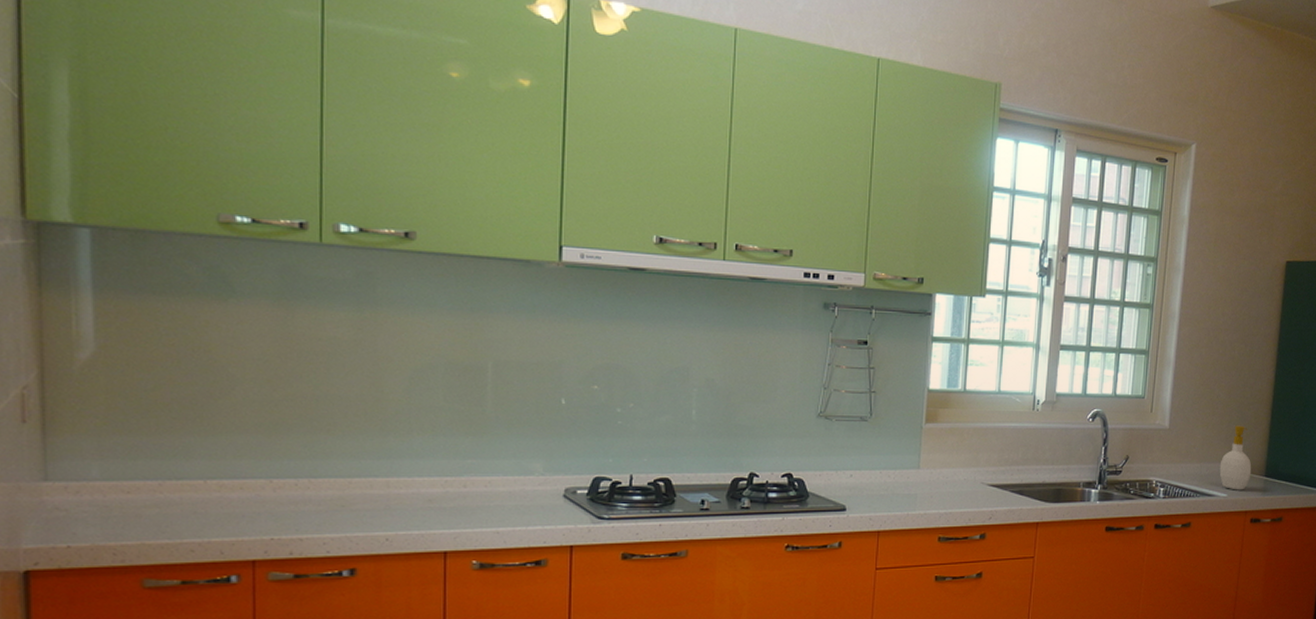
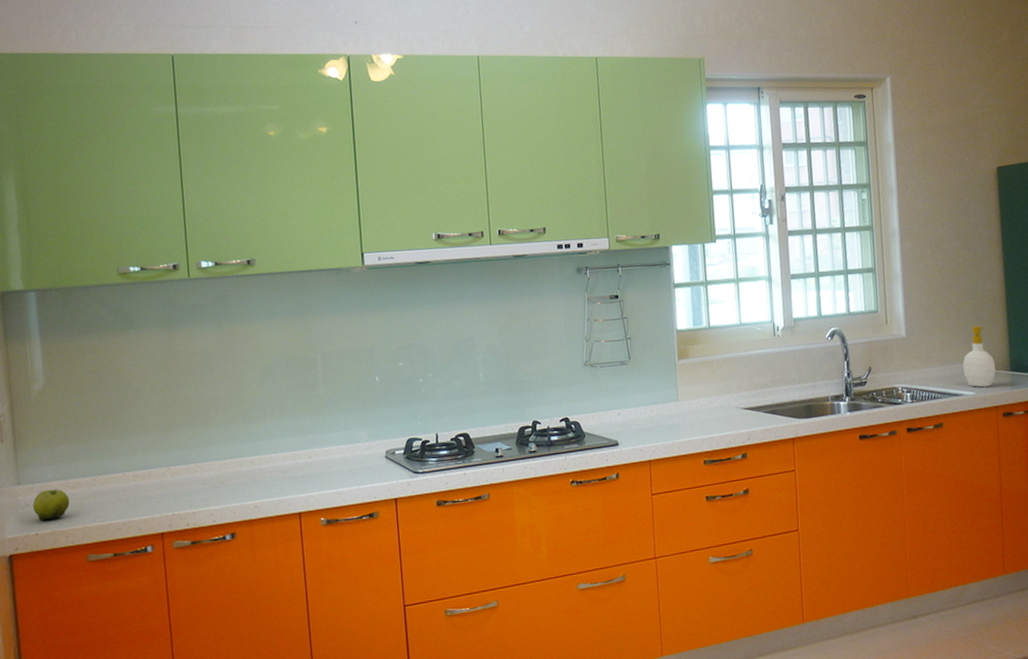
fruit: none [66,491,122,530] -> present [33,489,70,521]

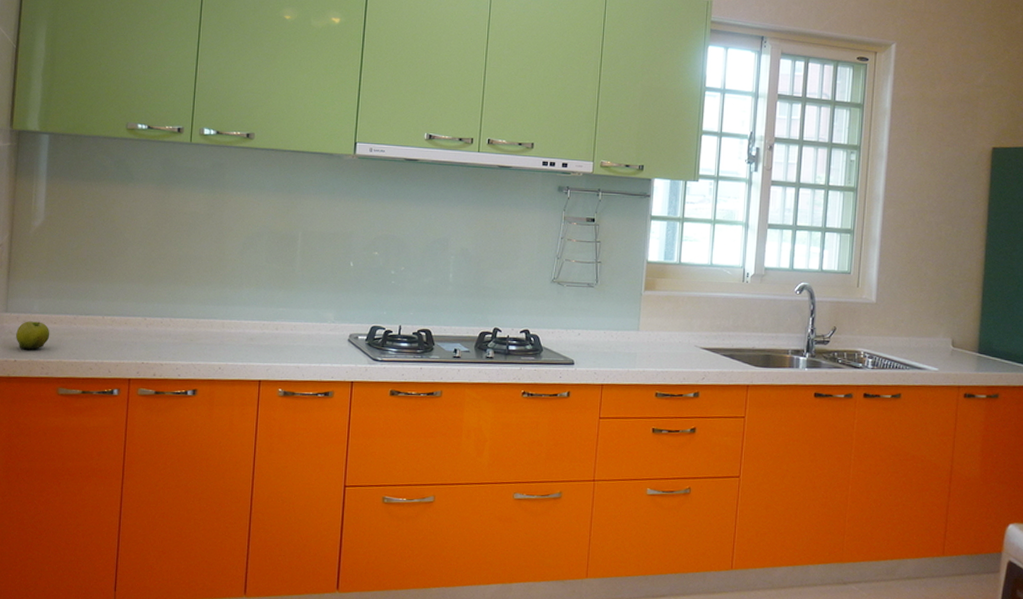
soap bottle: present [962,325,996,388] -> none [929,302,964,365]

